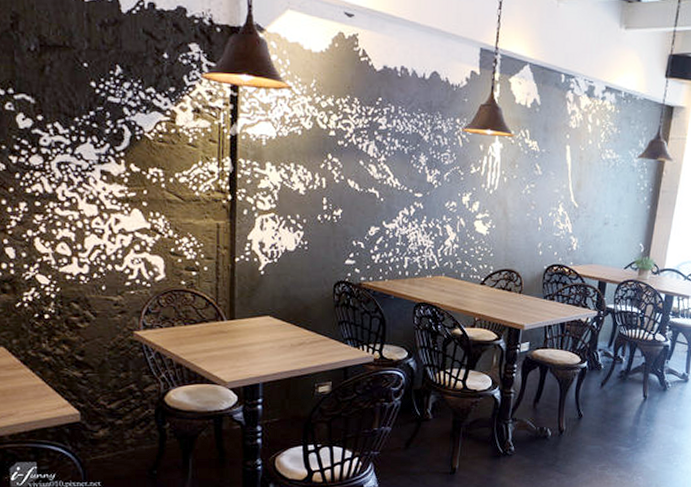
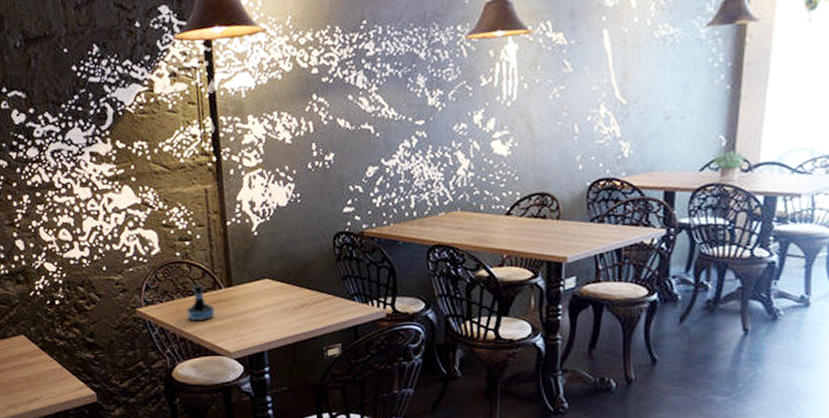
tequila bottle: none [186,315,216,351] -> present [186,285,216,323]

